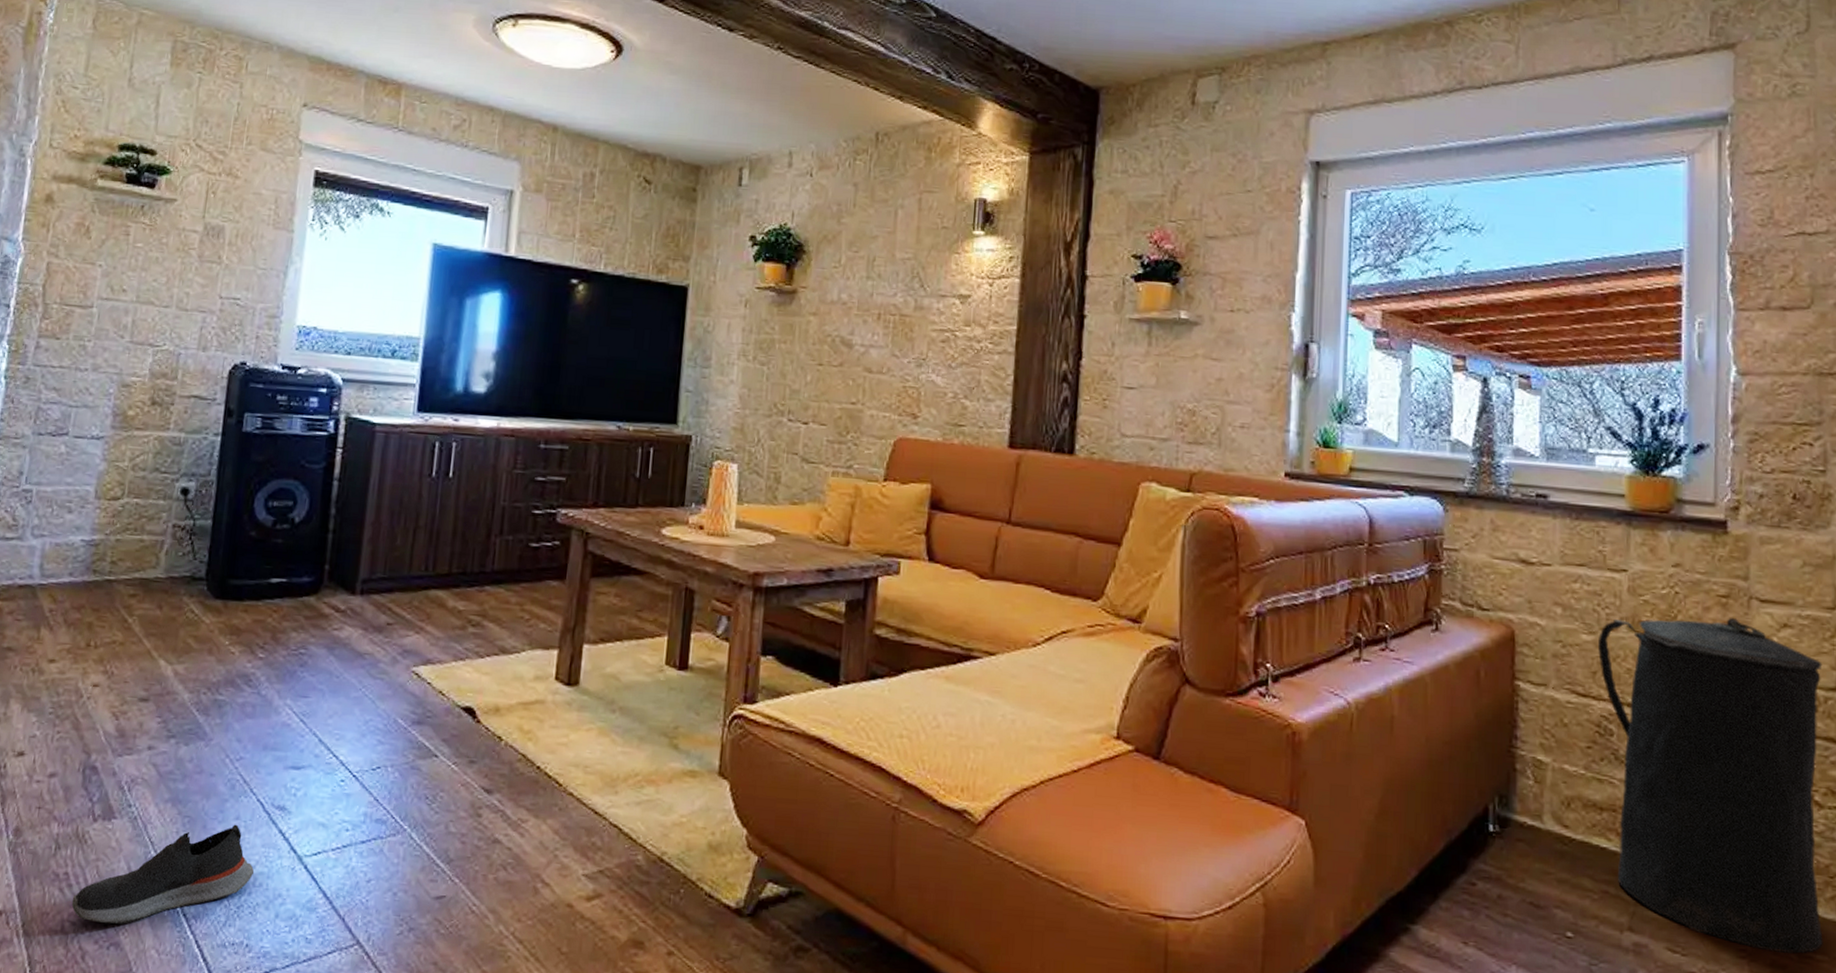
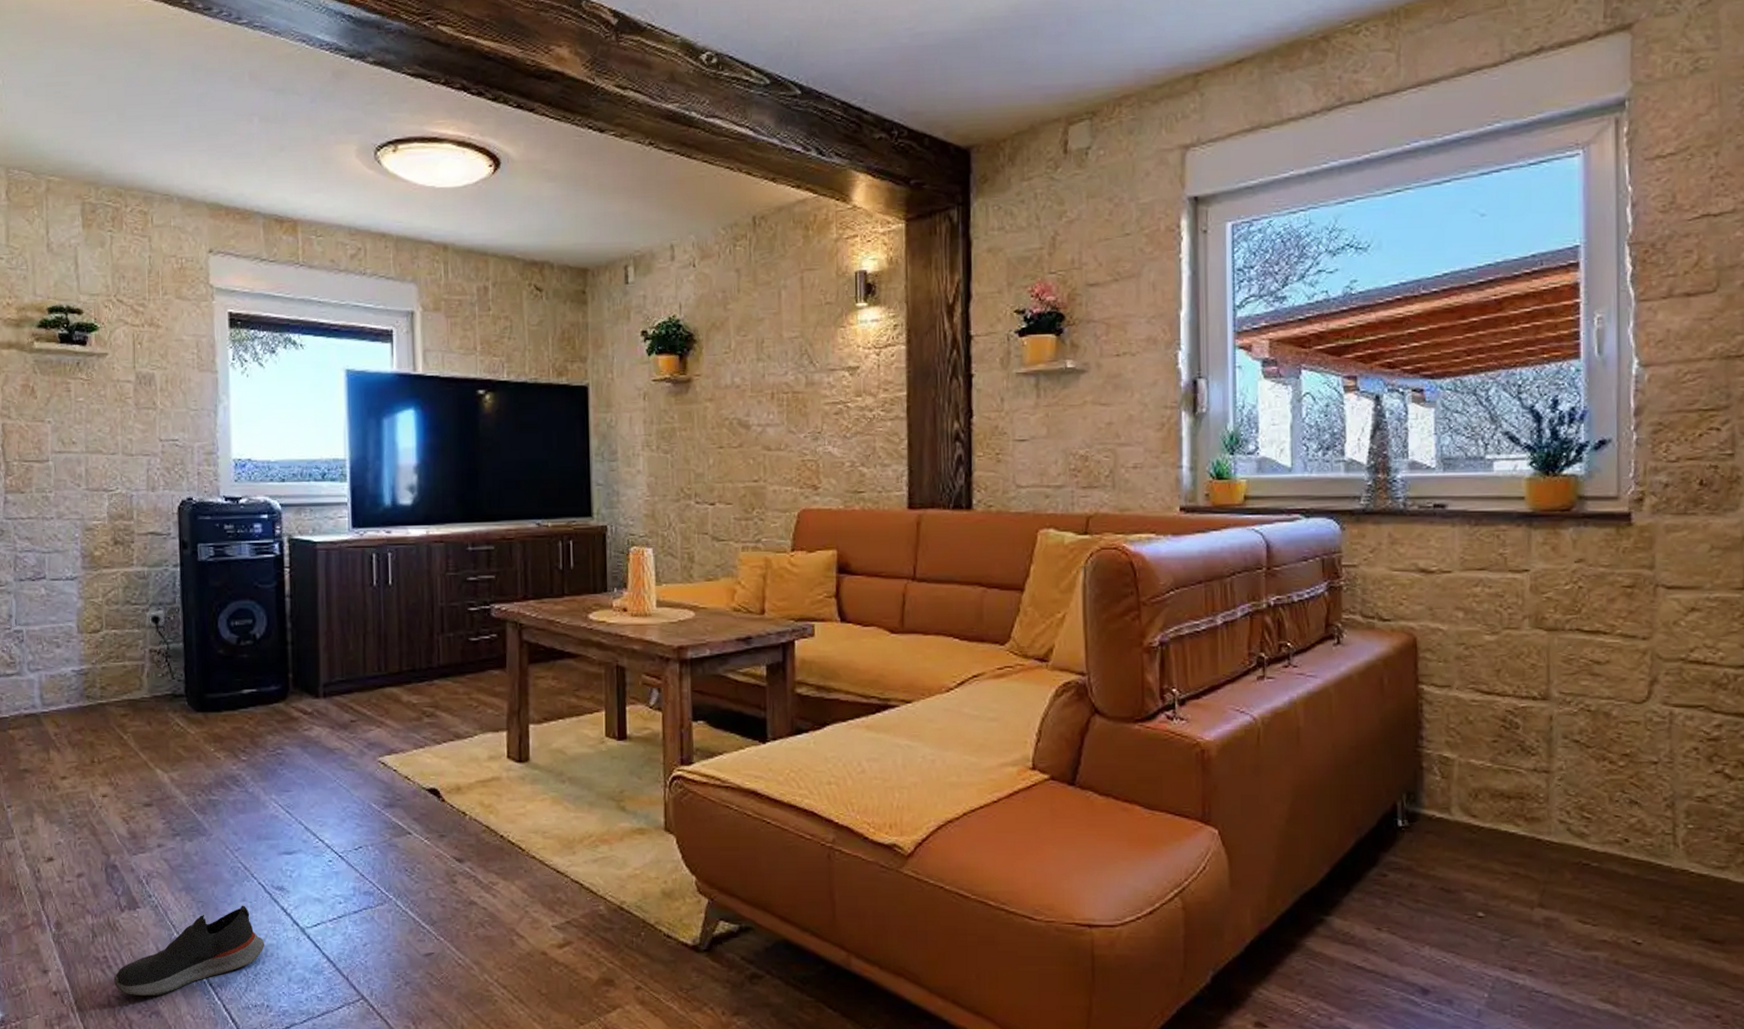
trash can: present [1598,618,1823,954] -> none [1501,607,1735,918]

